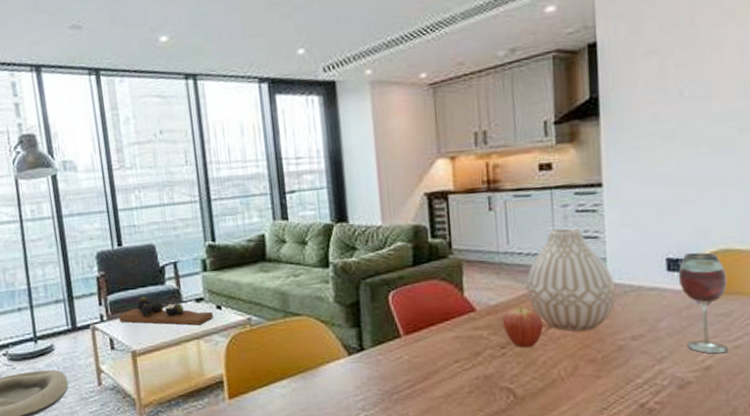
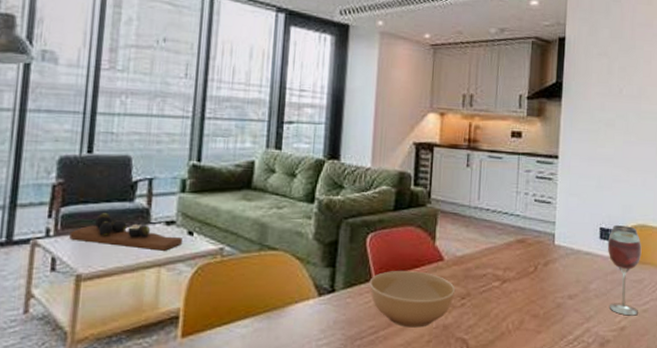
bowl: none [398,324,494,380] -> present [369,271,456,328]
fruit: present [503,306,543,347] -> none [466,260,500,299]
vase: present [525,228,617,331] -> none [488,190,561,287]

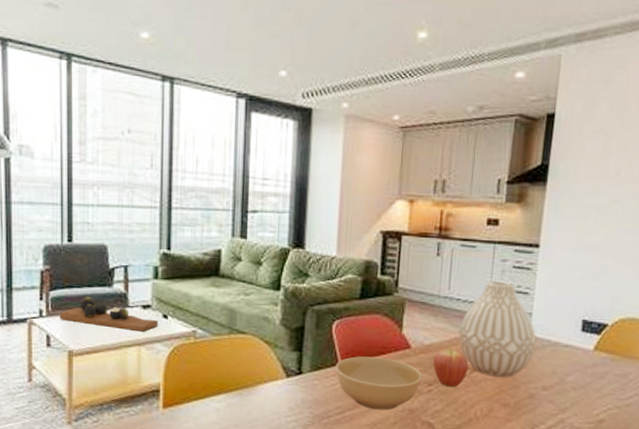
fruit: none [466,260,500,299] -> present [433,349,469,387]
vase: none [488,190,561,287] -> present [458,280,537,377]
wineglass: present [607,224,642,316] -> none [587,317,630,410]

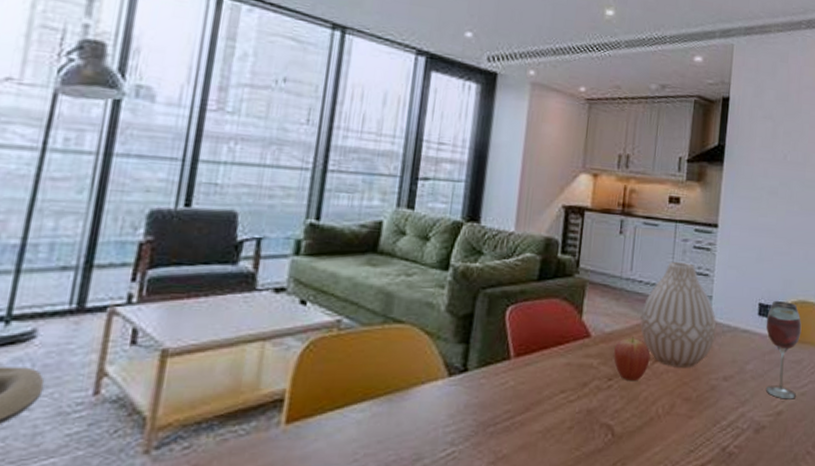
decorative tray: present [59,297,159,332] -> none [156,277,294,322]
bowl: present [335,356,423,410] -> none [506,348,603,412]
wineglass: none [587,317,630,410] -> present [765,300,802,399]

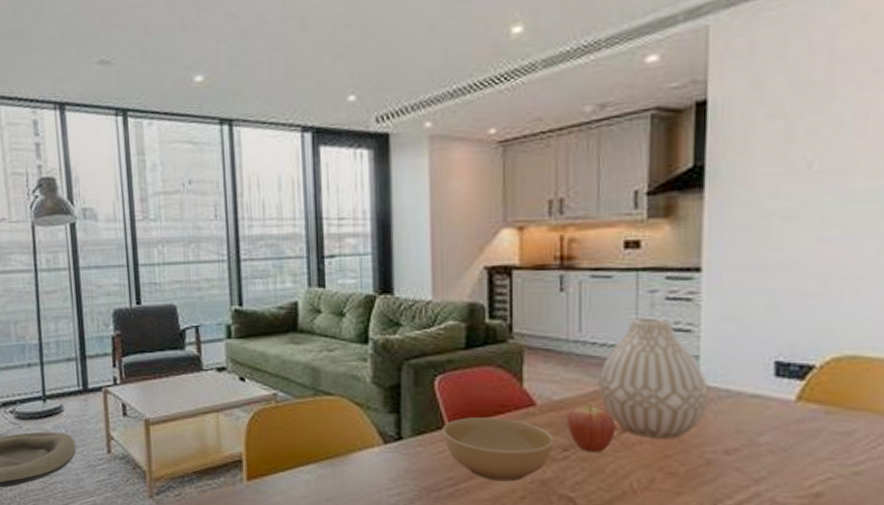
bowl: none [506,348,603,412] -> present [442,417,555,482]
wineglass: present [765,300,802,399] -> none [788,356,852,479]

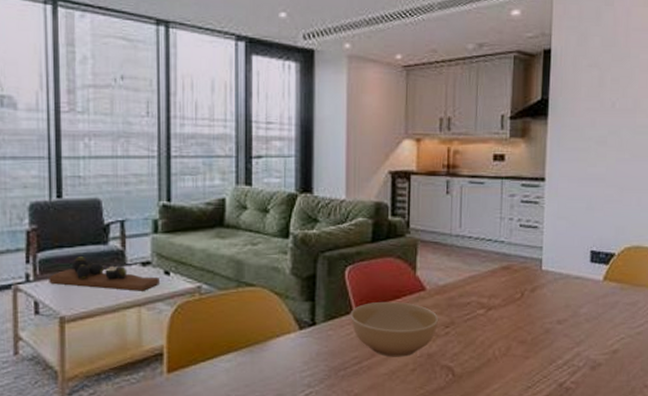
decorative tray: none [133,361,236,397] -> present [49,256,161,291]
fruit: present [568,405,616,452] -> none [449,288,484,327]
vase: present [598,317,709,439] -> none [472,216,548,314]

